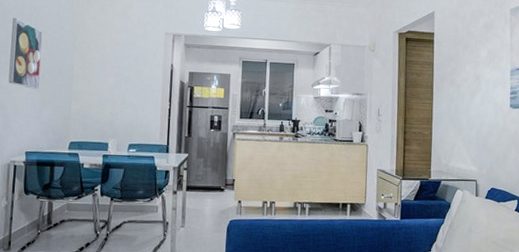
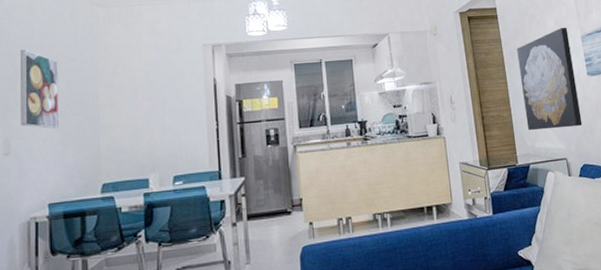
wall art: none [445,59,499,153] -> present [517,27,583,131]

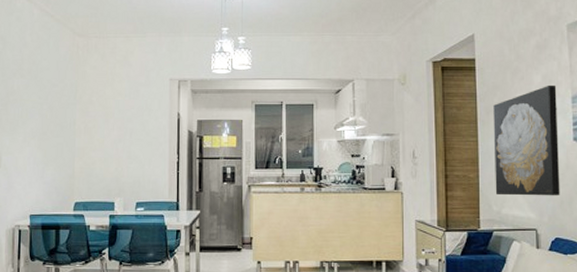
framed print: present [21,50,60,129] -> none [10,74,43,147]

